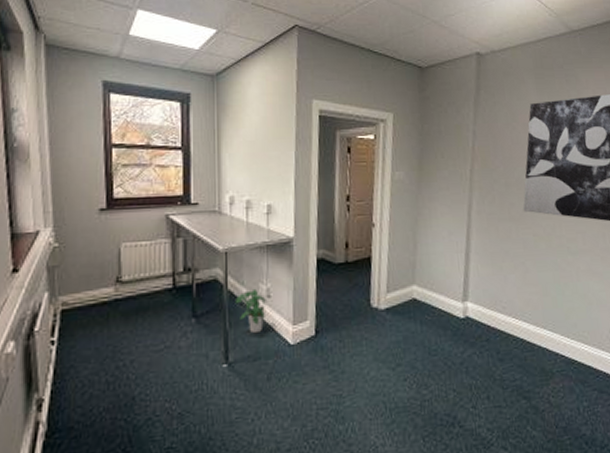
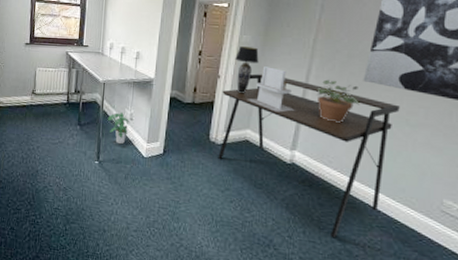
desk: none [379,216,560,397] -> present [218,73,400,238]
table lamp: none [389,185,416,243] -> present [235,46,259,94]
letter holder: none [409,205,461,259] -> present [248,65,295,112]
potted plant: none [481,214,523,262] -> present [316,79,359,123]

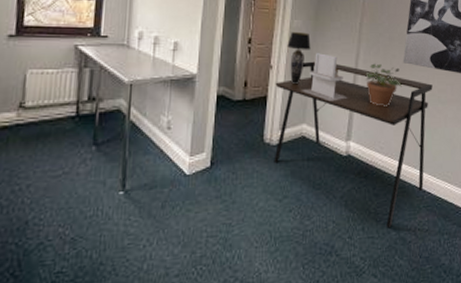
potted plant: present [107,112,130,145] -> none [136,120,166,163]

